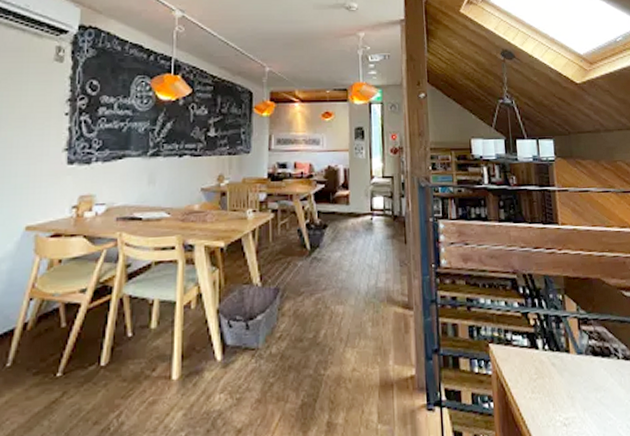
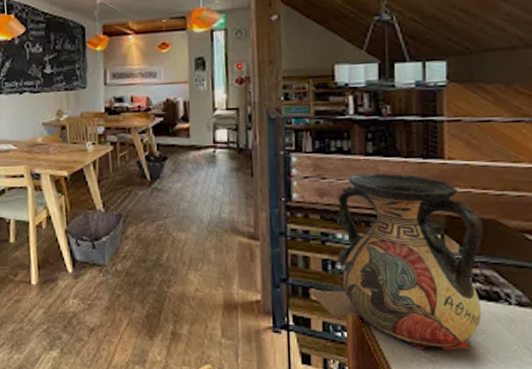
vase: none [457,238,599,414] -> present [308,173,485,351]

